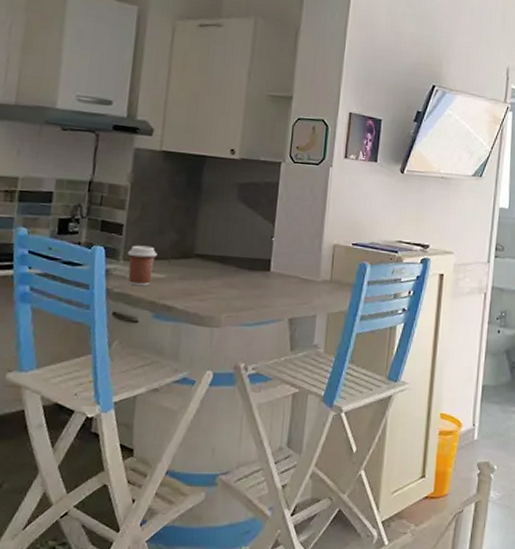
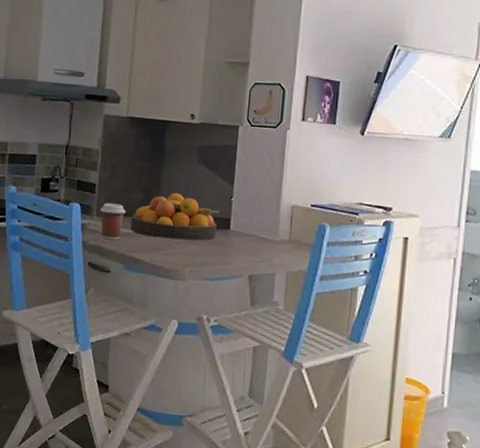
fruit bowl: none [162,233,259,284] -> present [130,193,219,241]

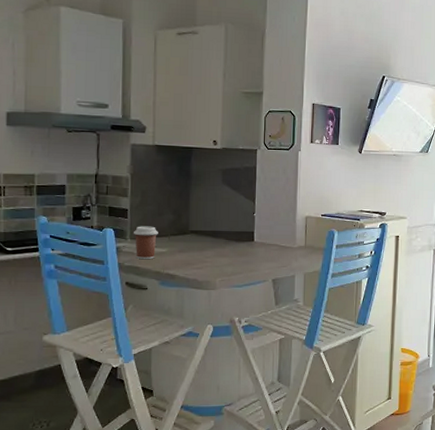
fruit bowl: present [130,193,219,241] -> none [164,213,244,254]

